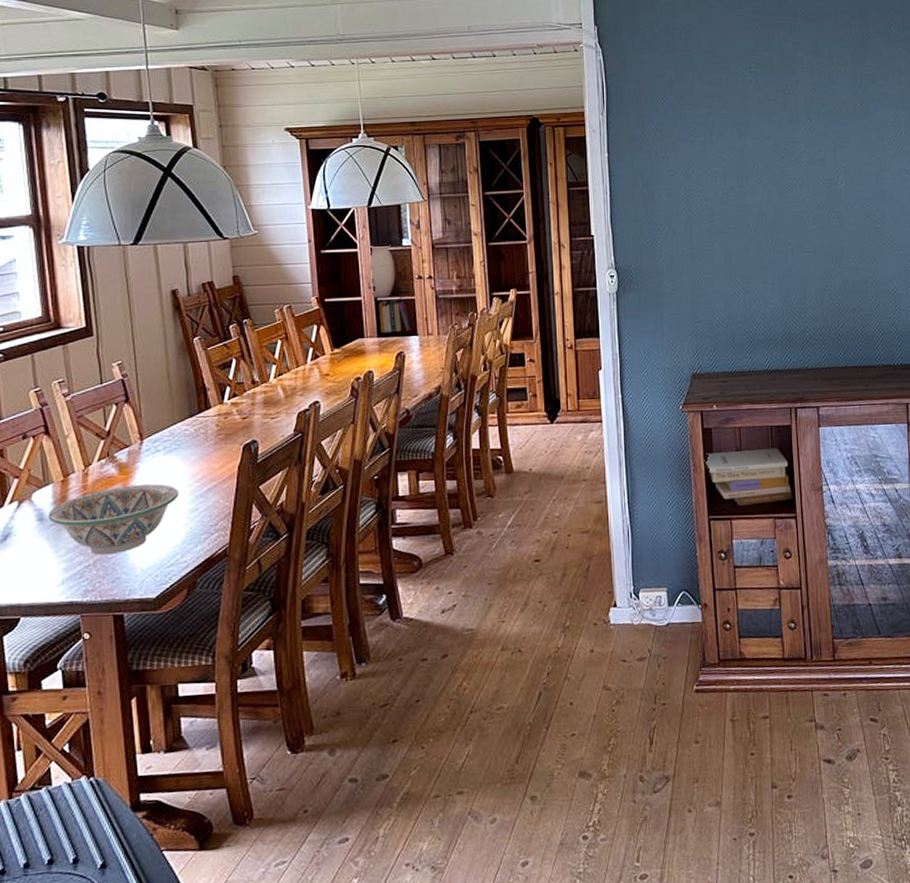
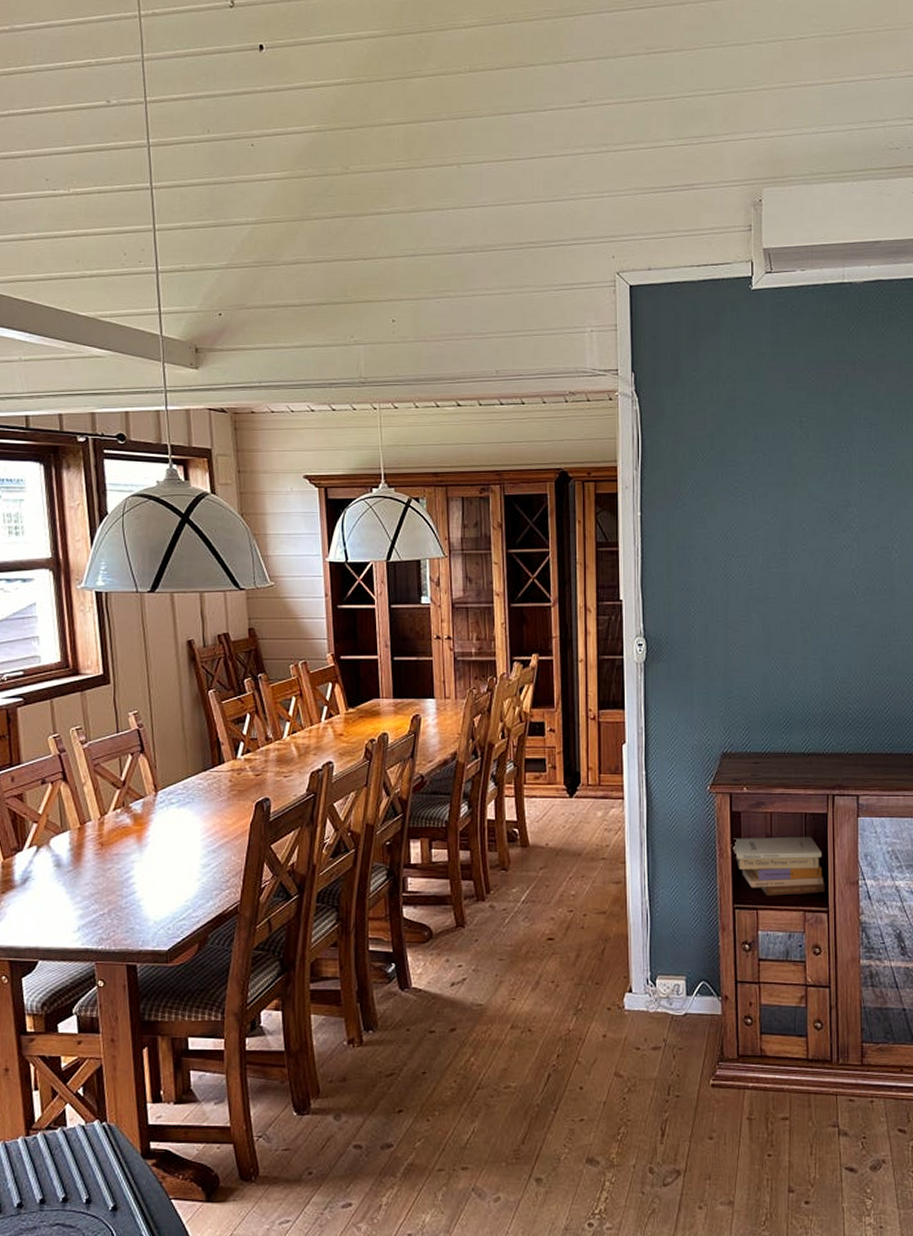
decorative bowl: present [48,484,179,555] -> none [65,837,191,904]
decorative vase: present [368,245,395,298] -> none [386,602,413,657]
books: present [379,299,412,334] -> none [395,659,428,695]

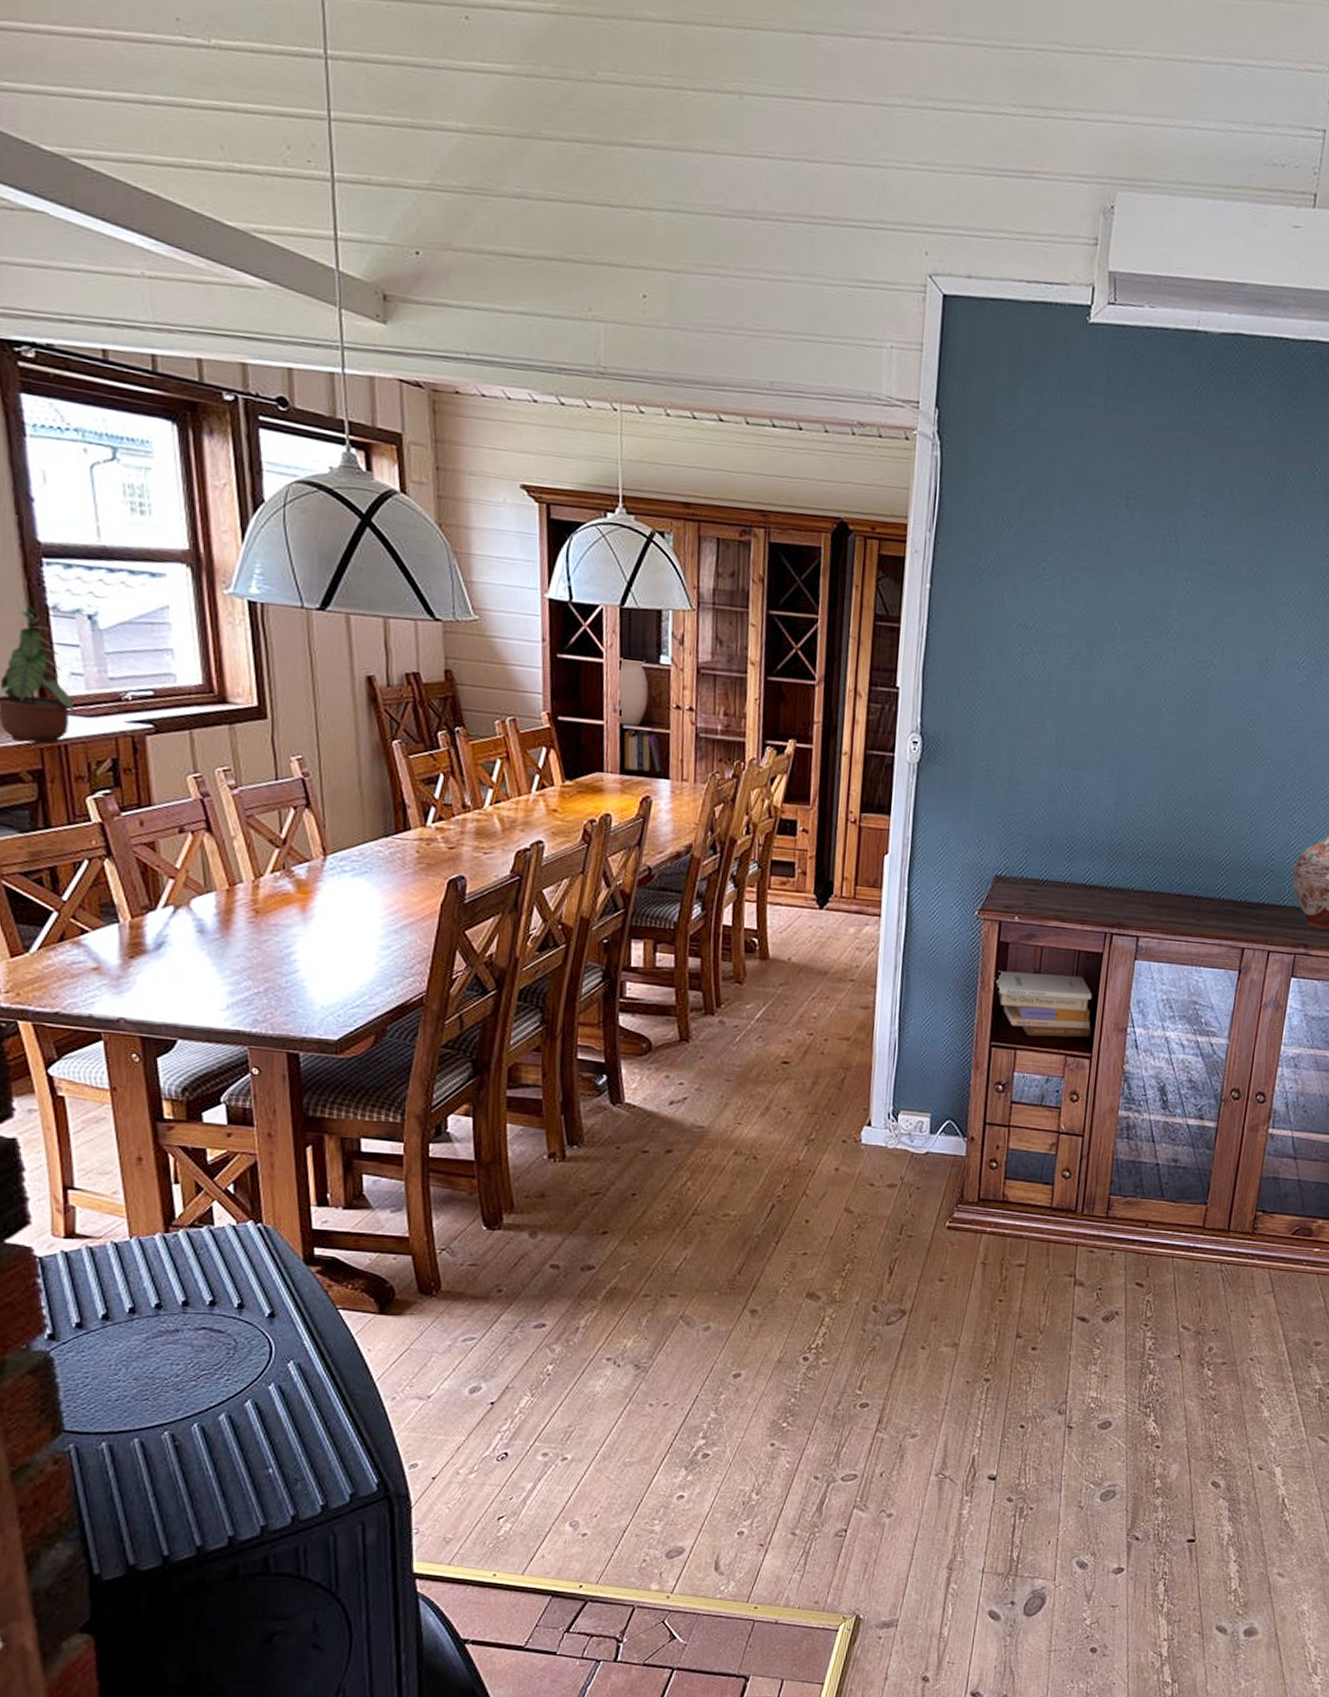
decorative vase: none [386,602,413,657] -> present [615,657,649,726]
books: none [395,659,428,695] -> present [624,729,663,772]

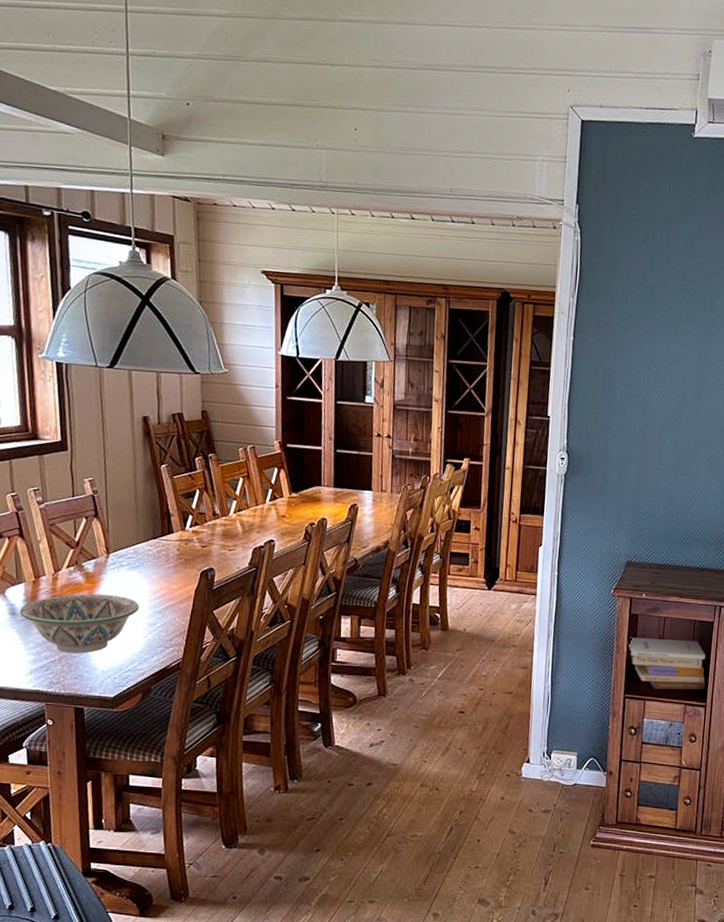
decorative bowl: none [210,906,368,984] -> present [19,593,139,654]
decorative vase: present [615,657,649,726] -> none [330,398,356,450]
books: present [624,729,663,772] -> none [337,453,367,485]

